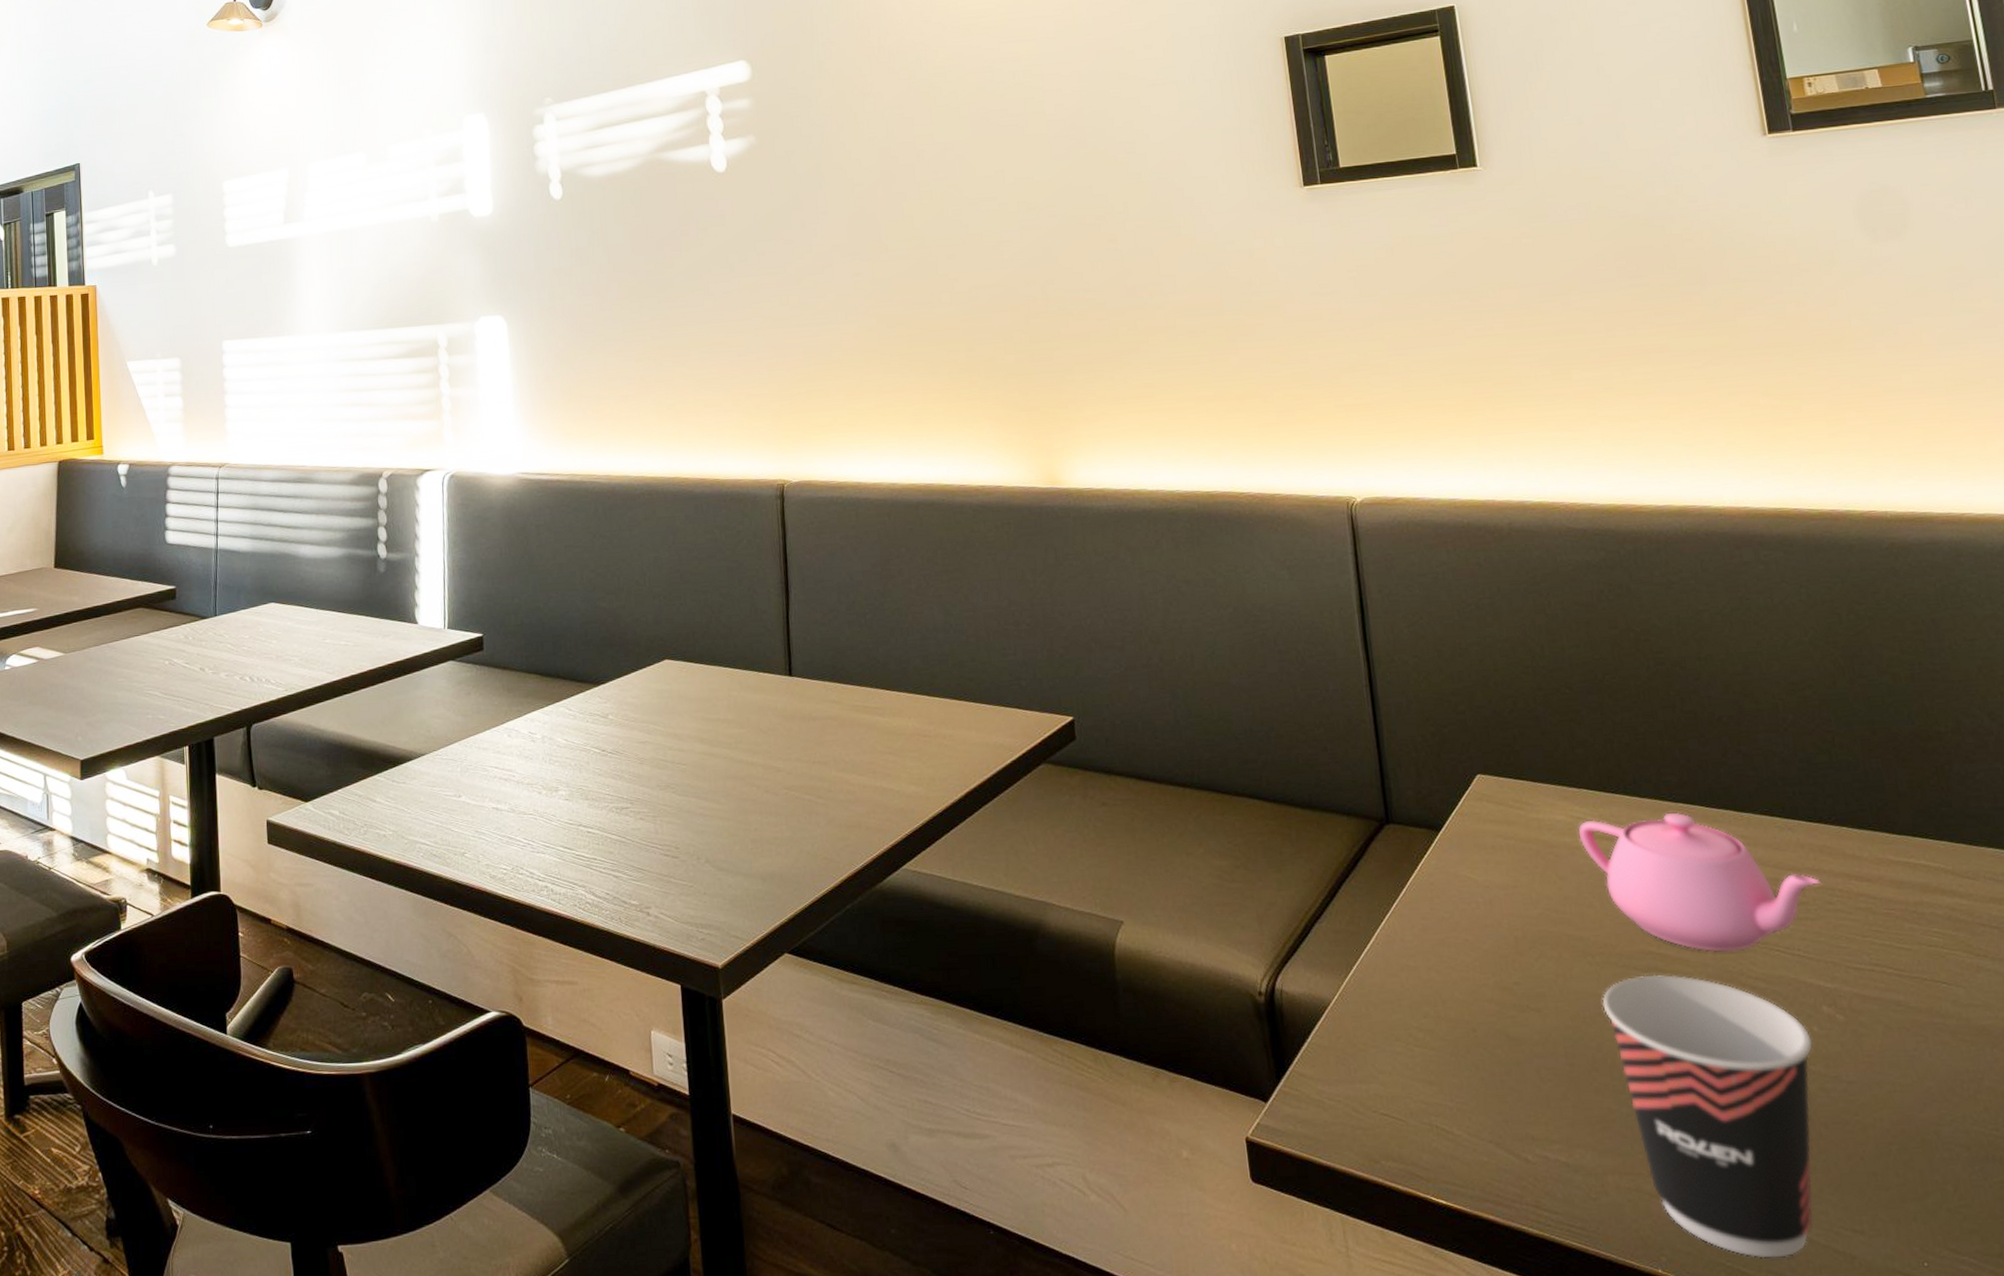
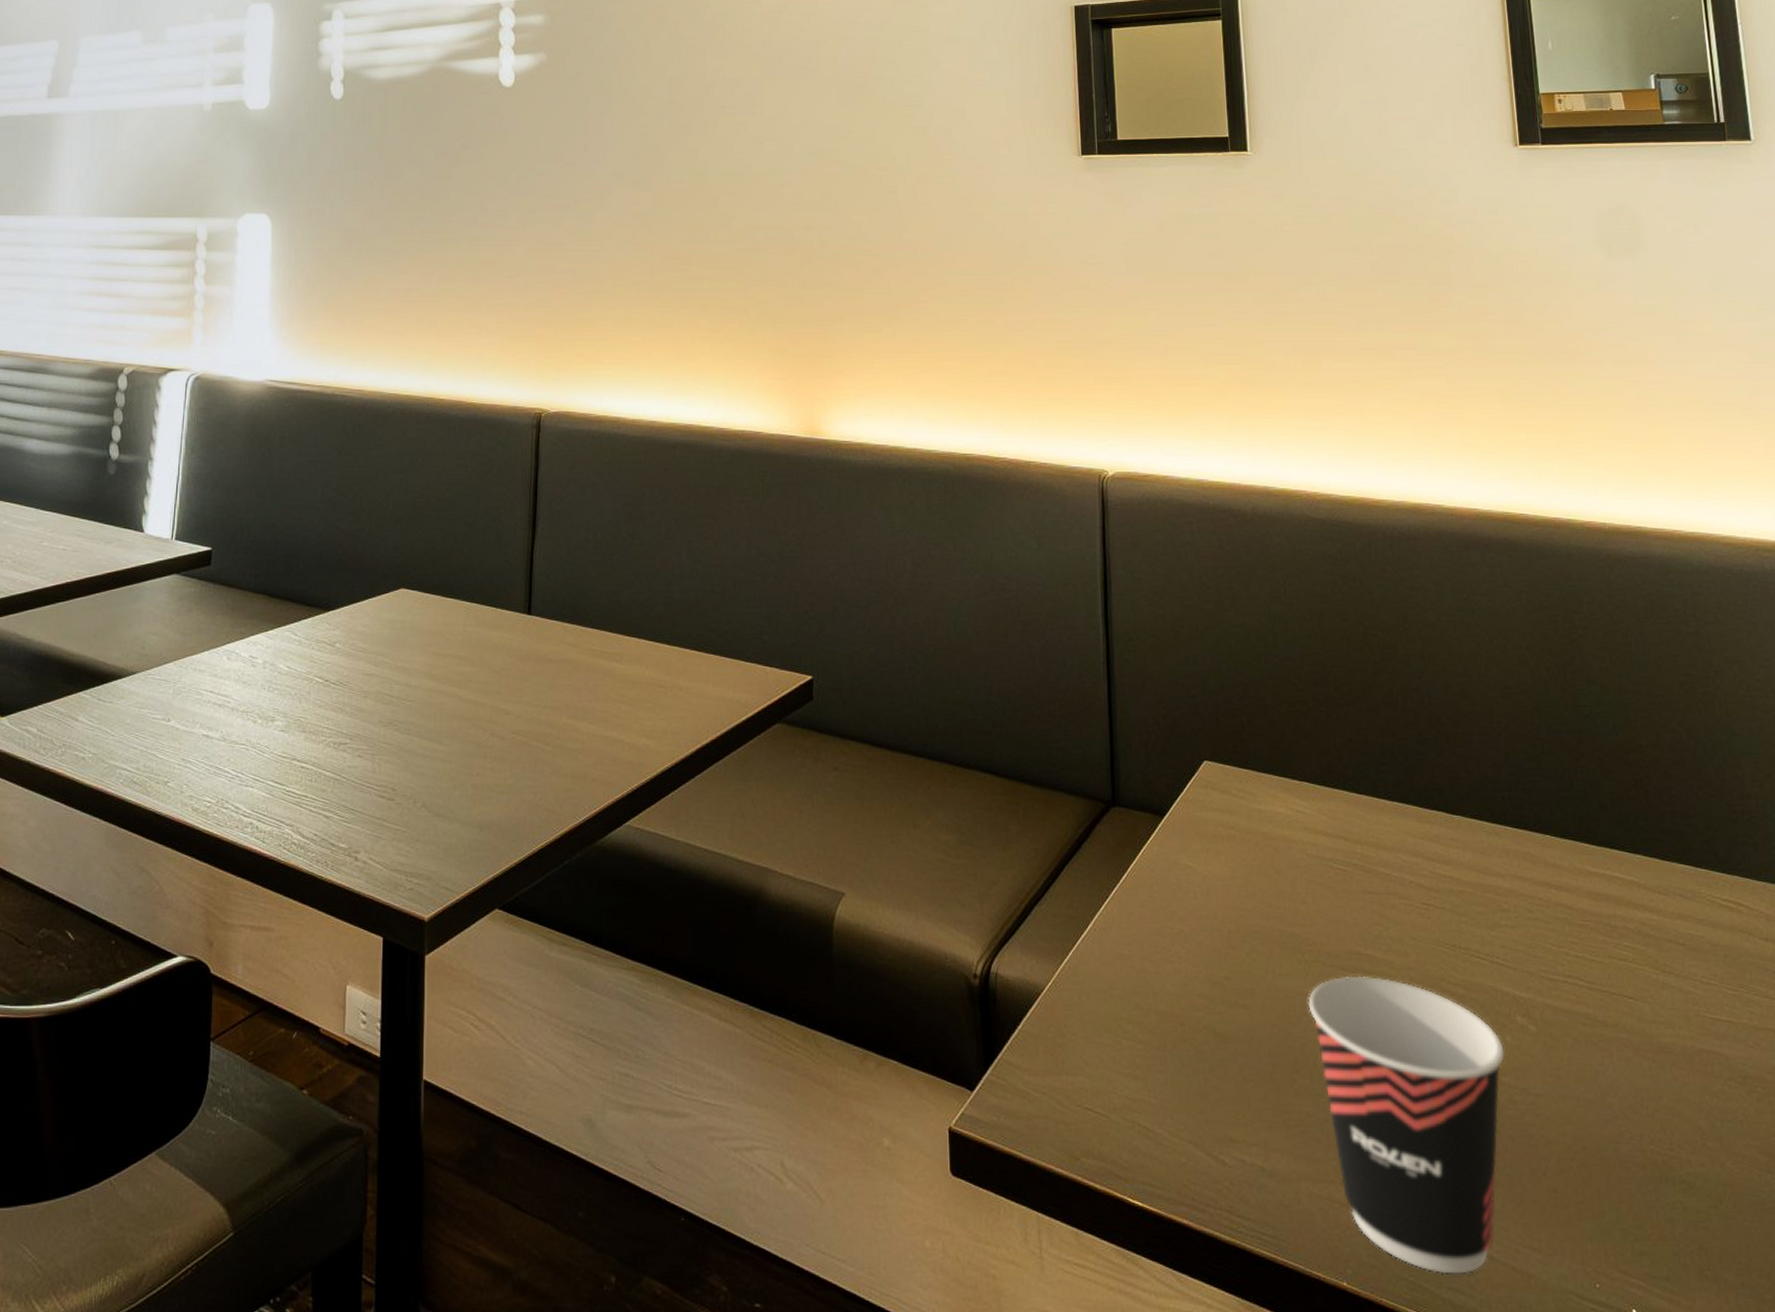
teapot: present [1577,812,1820,952] -> none [1296,811,1522,956]

